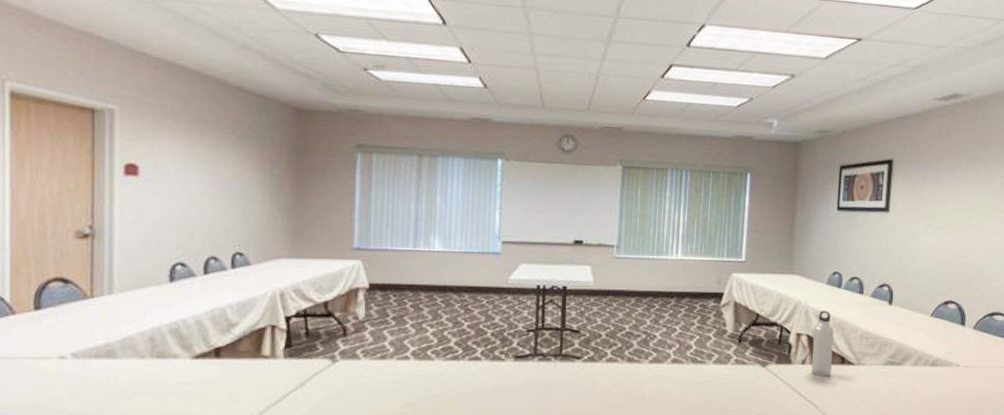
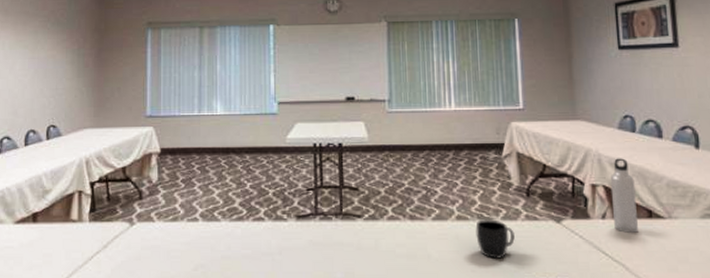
mug: none [688,363,724,398] -> present [475,219,515,259]

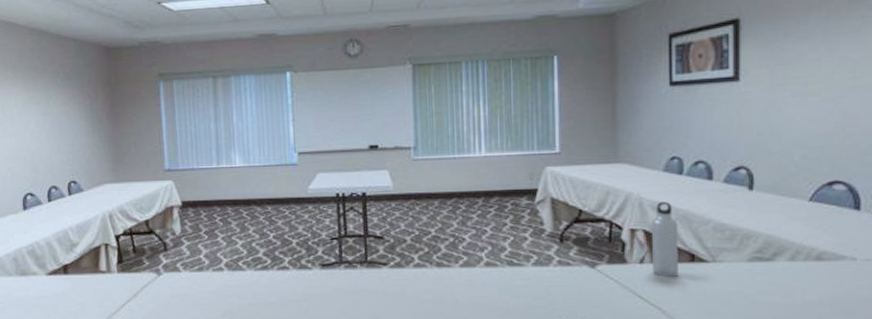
mug: present [475,219,515,259] -> none [505,265,546,303]

